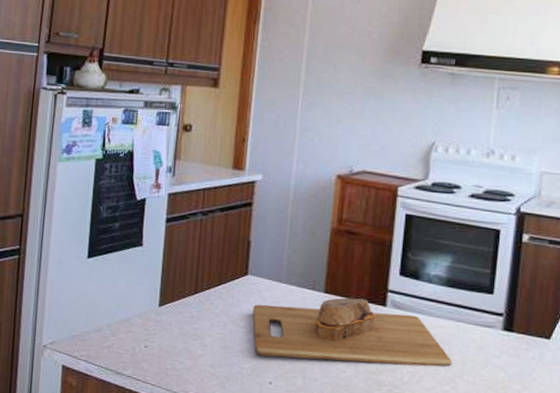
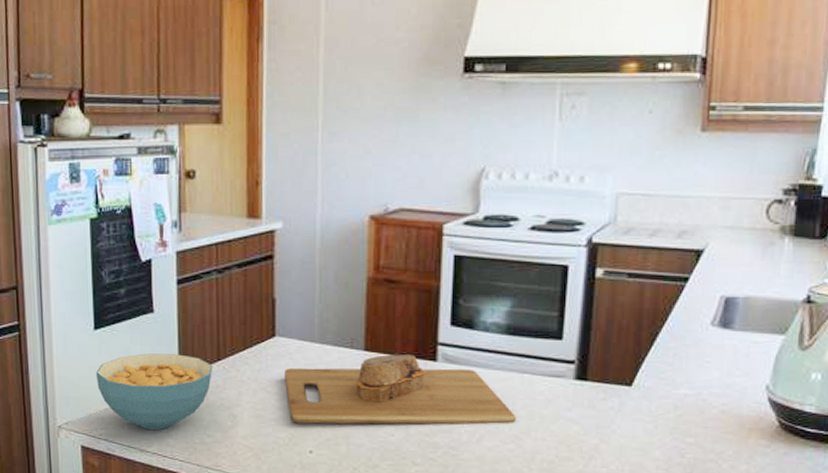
cereal bowl: none [84,283,191,354] -> present [95,353,213,430]

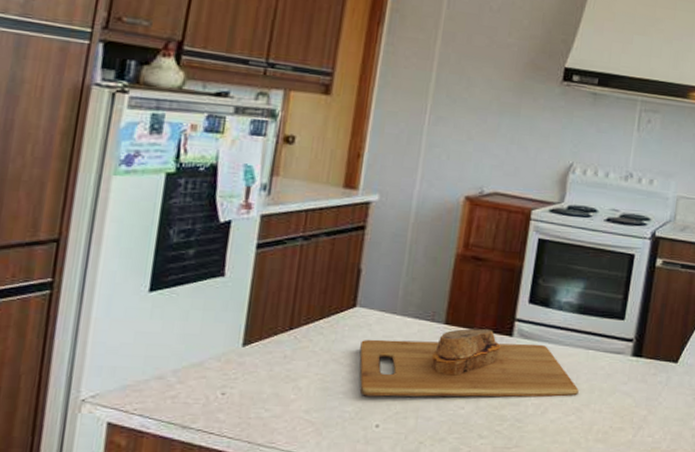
cereal bowl: present [95,353,213,430] -> none [141,320,284,403]

